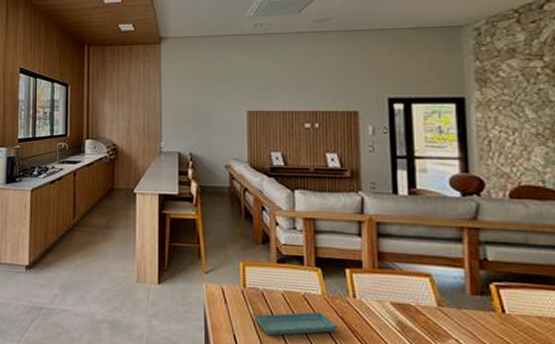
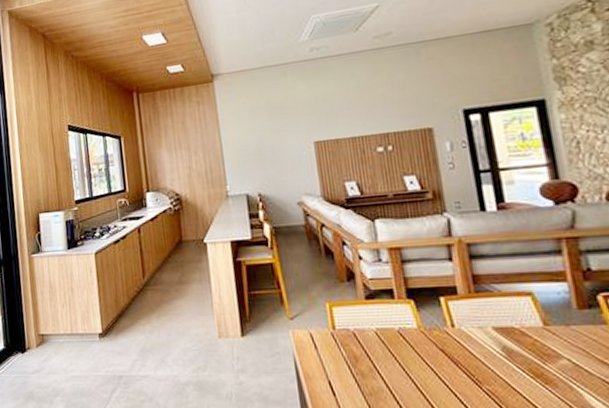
saucer: present [255,311,338,336] -> none [349,346,439,378]

